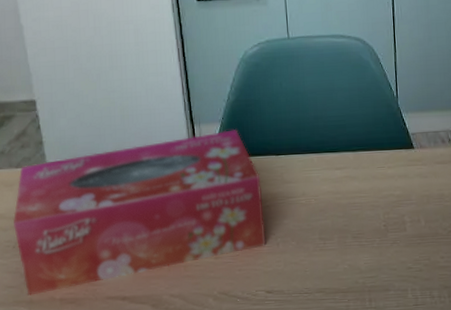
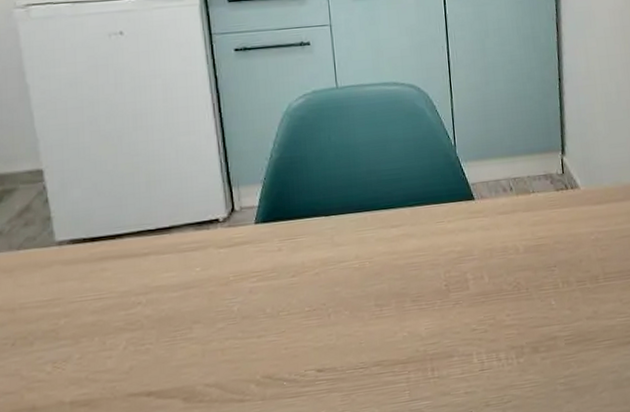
tissue box: present [13,129,267,296] -> none [13,190,316,402]

